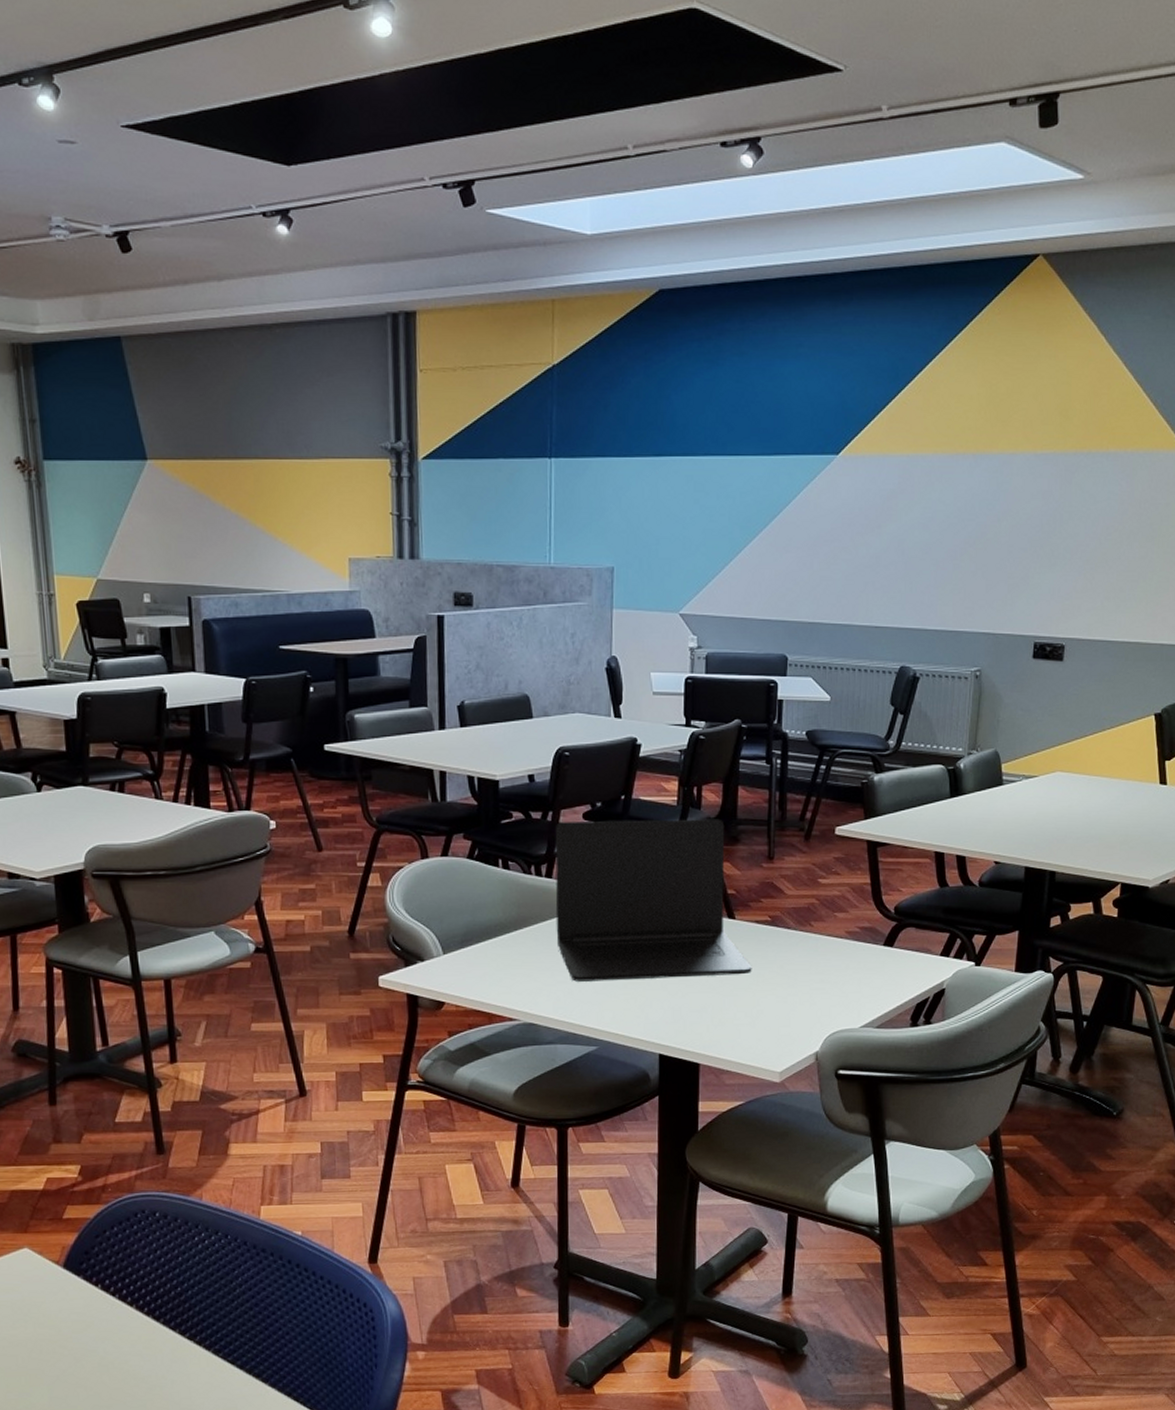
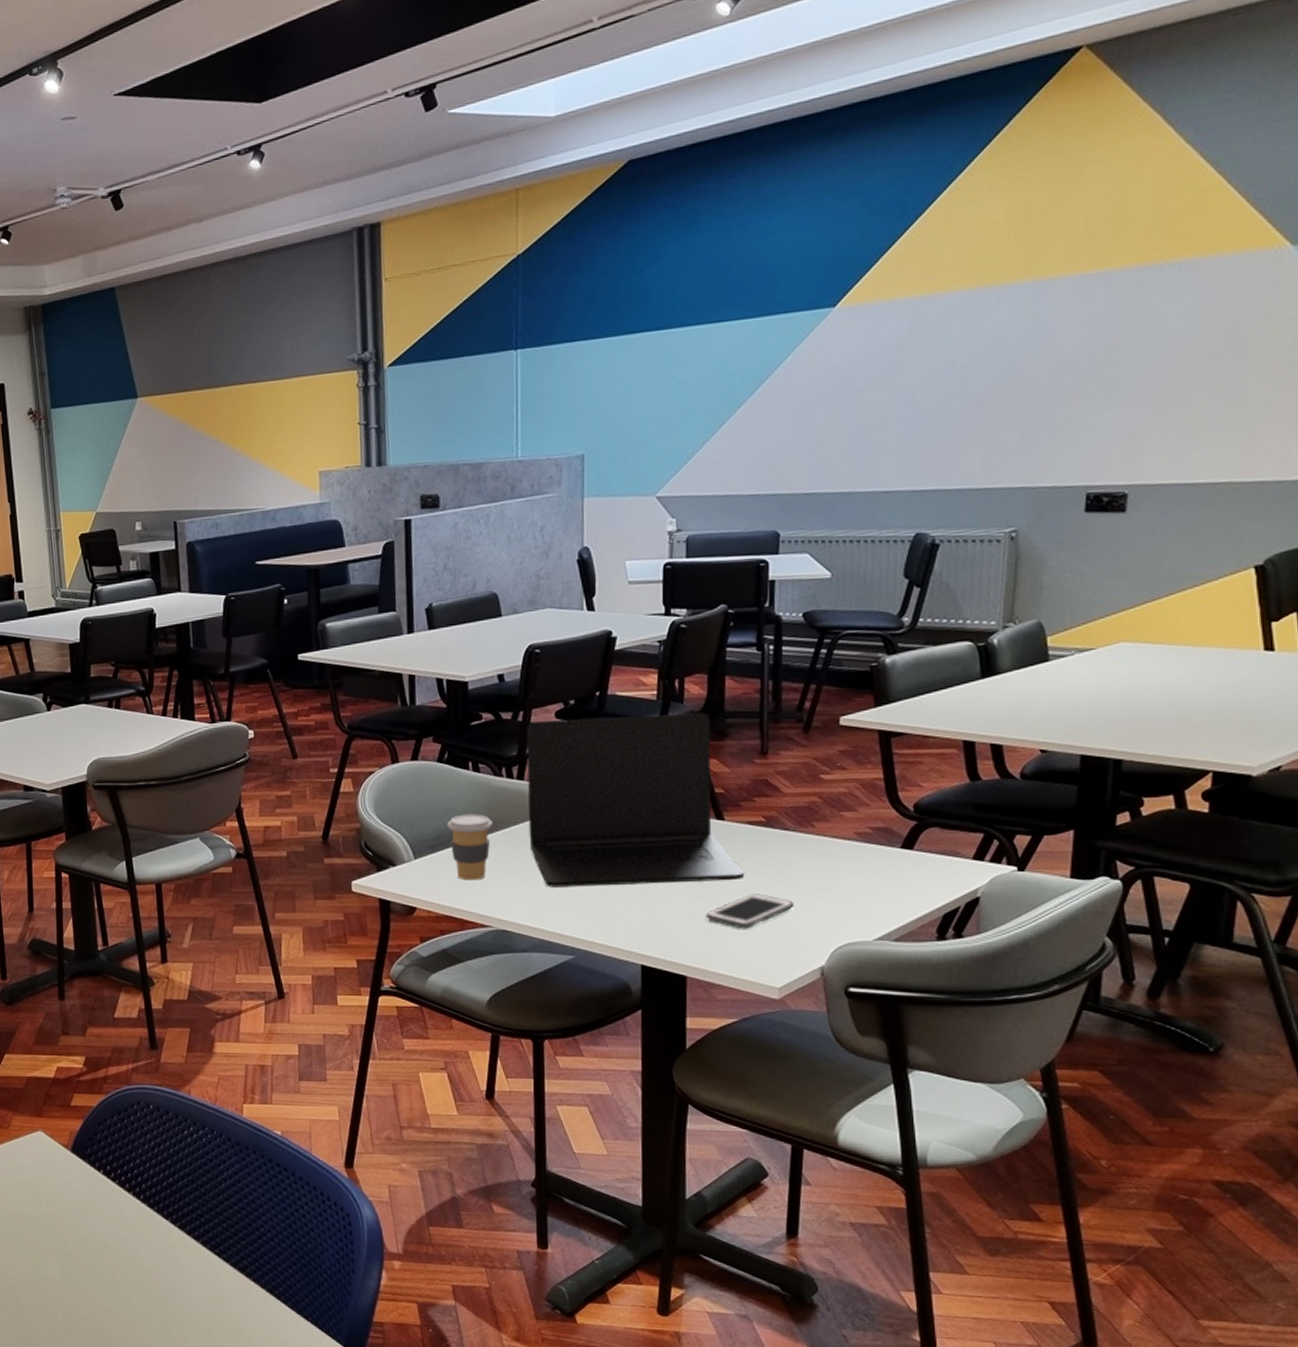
coffee cup: none [476,910,522,976] -> present [447,814,493,881]
cell phone: none [717,986,793,1019] -> present [705,893,793,929]

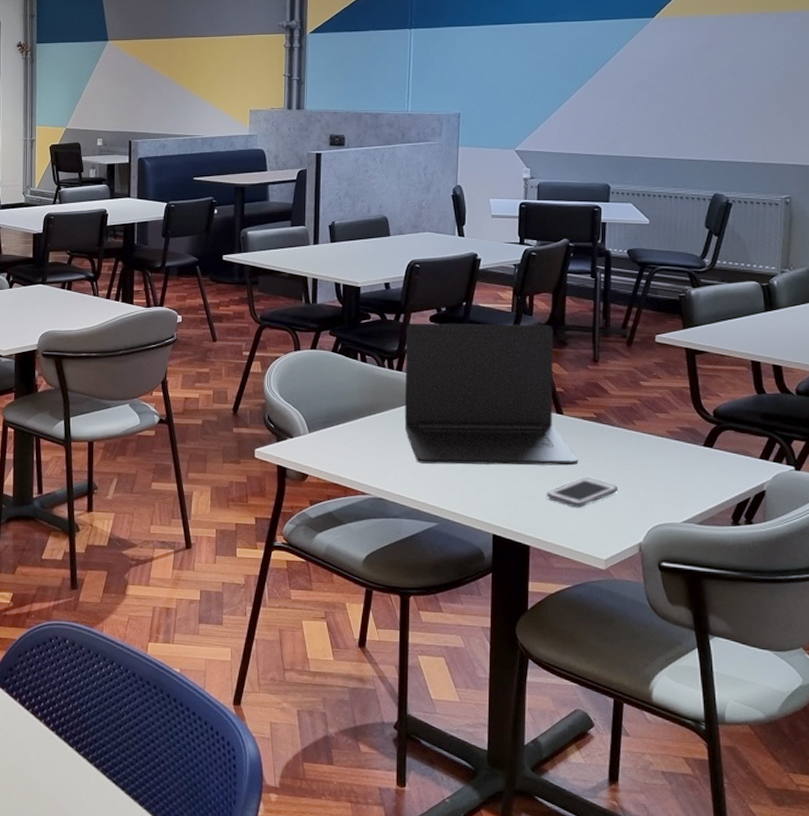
coffee cup: present [447,814,493,881] -> none [337,397,375,454]

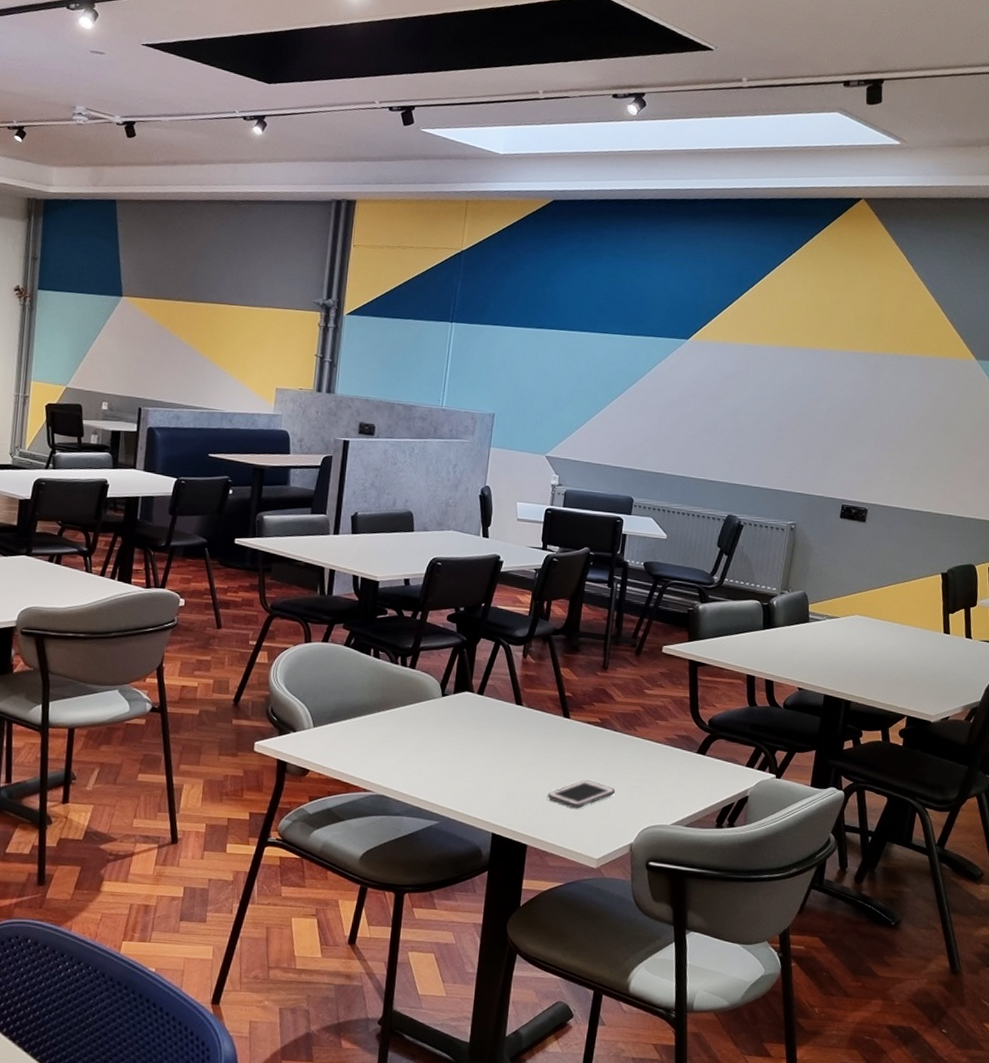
laptop: present [404,323,579,466] -> none [412,621,581,768]

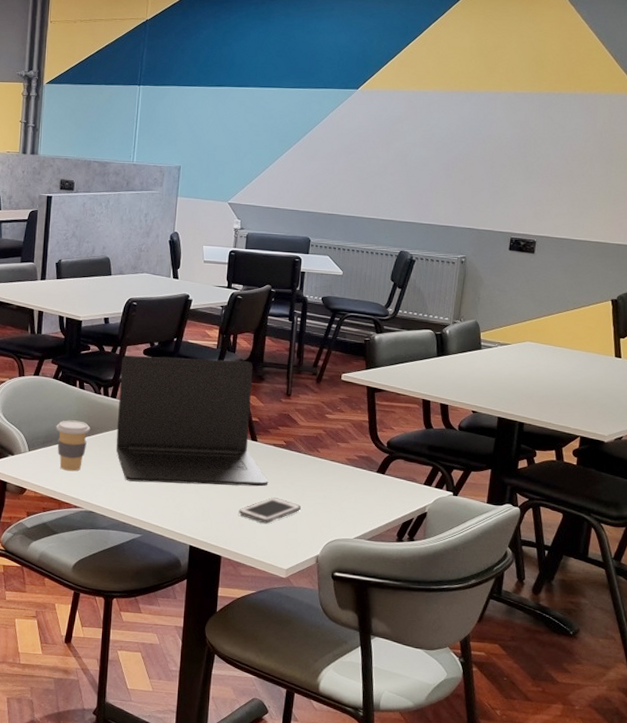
coffee cup: none [345,692,385,751] -> present [56,420,90,471]
laptop: none [412,621,581,768] -> present [115,355,269,487]

